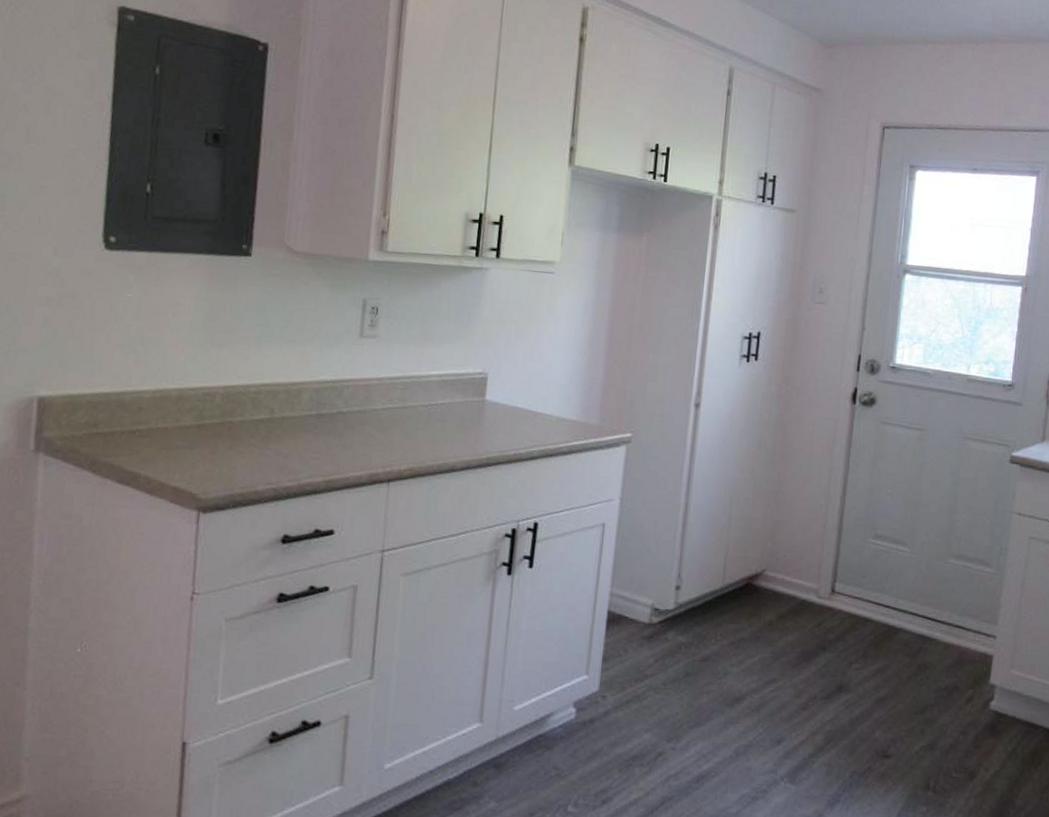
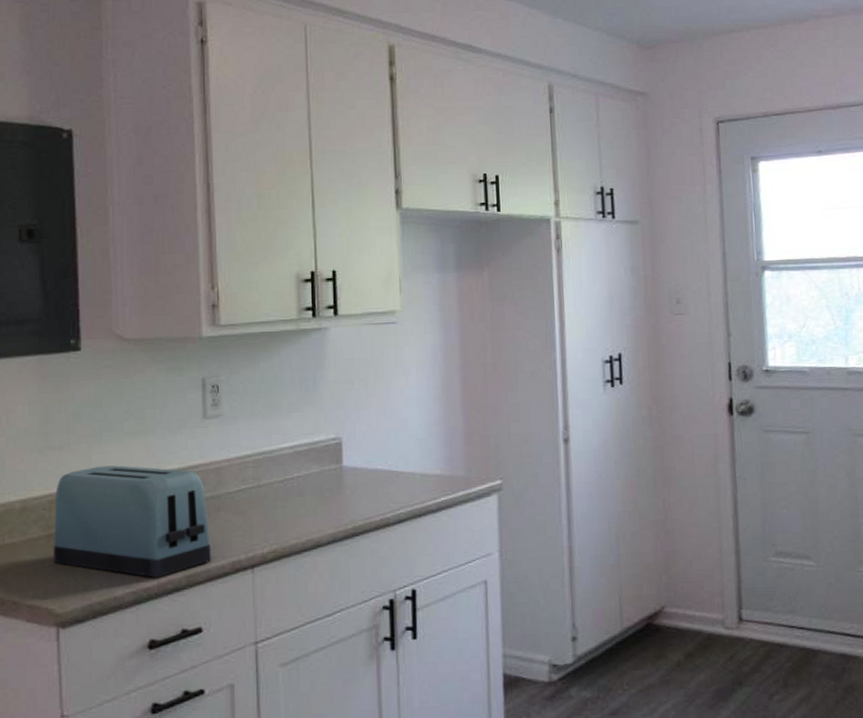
toaster: none [202,367,353,479] -> present [53,465,211,578]

